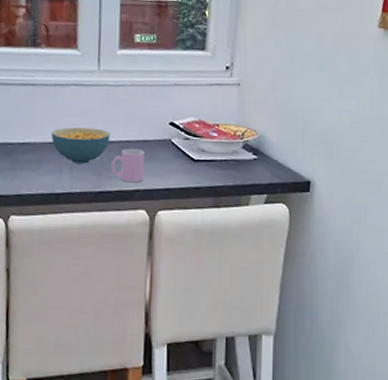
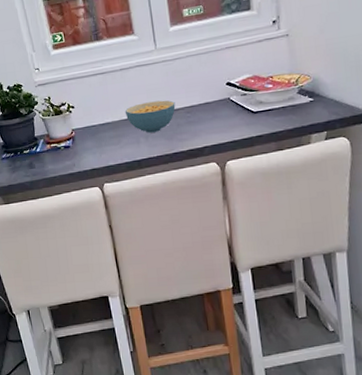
cup: present [111,148,144,183] -> none [180,111,210,142]

